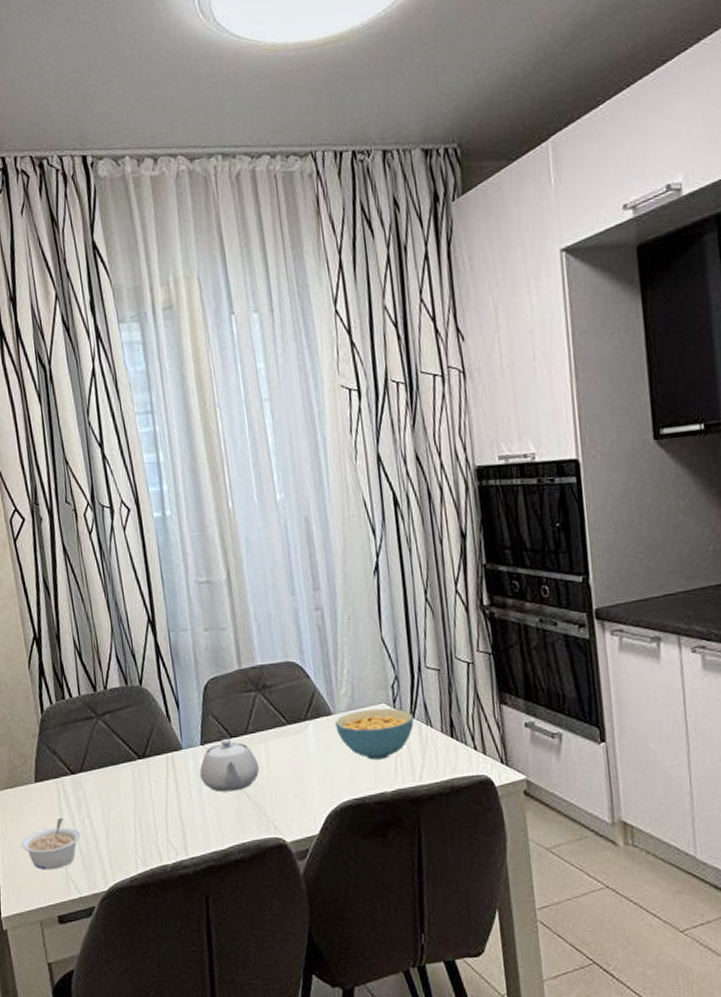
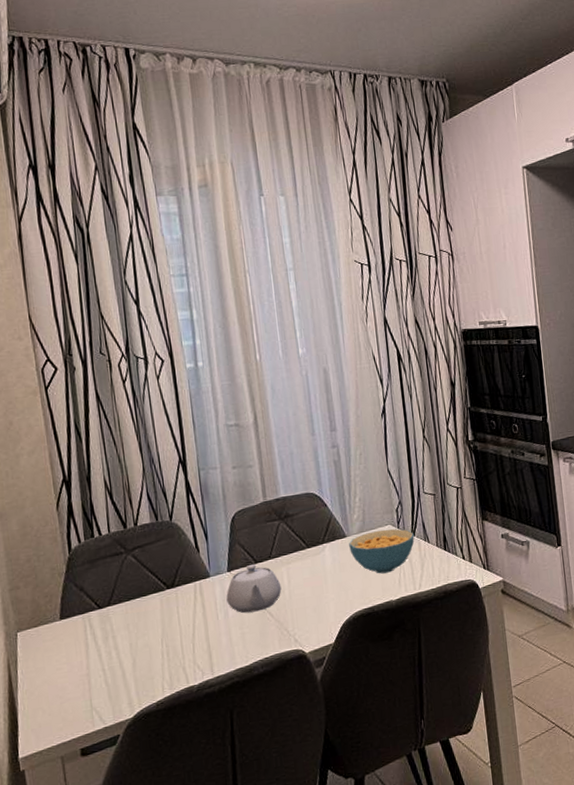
legume: present [21,817,81,870] -> none [43,651,107,705]

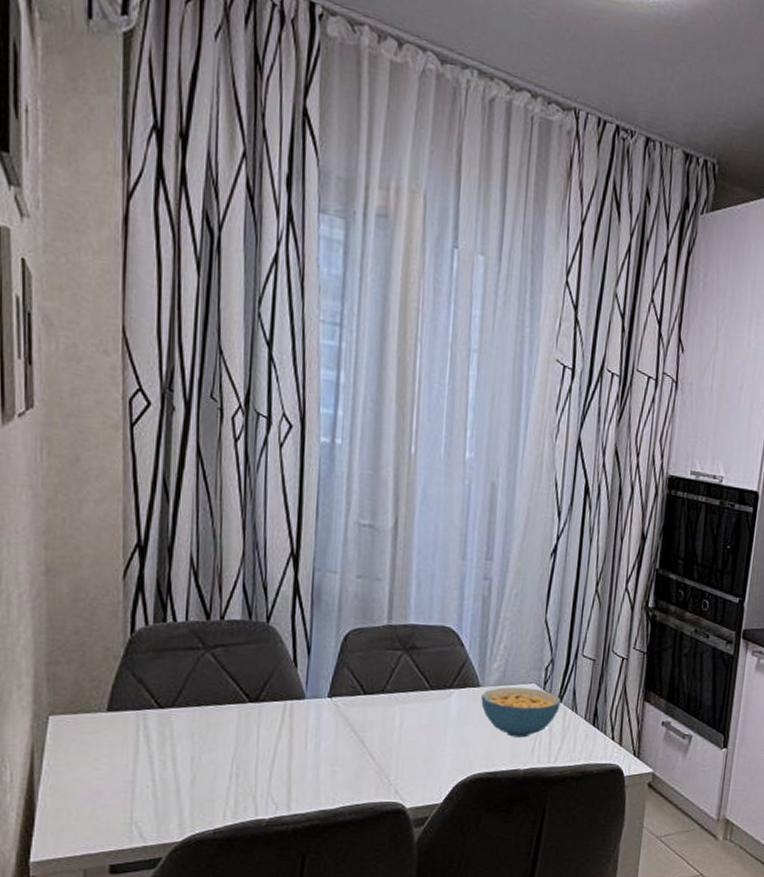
teapot: present [226,563,282,613] -> none [321,694,391,750]

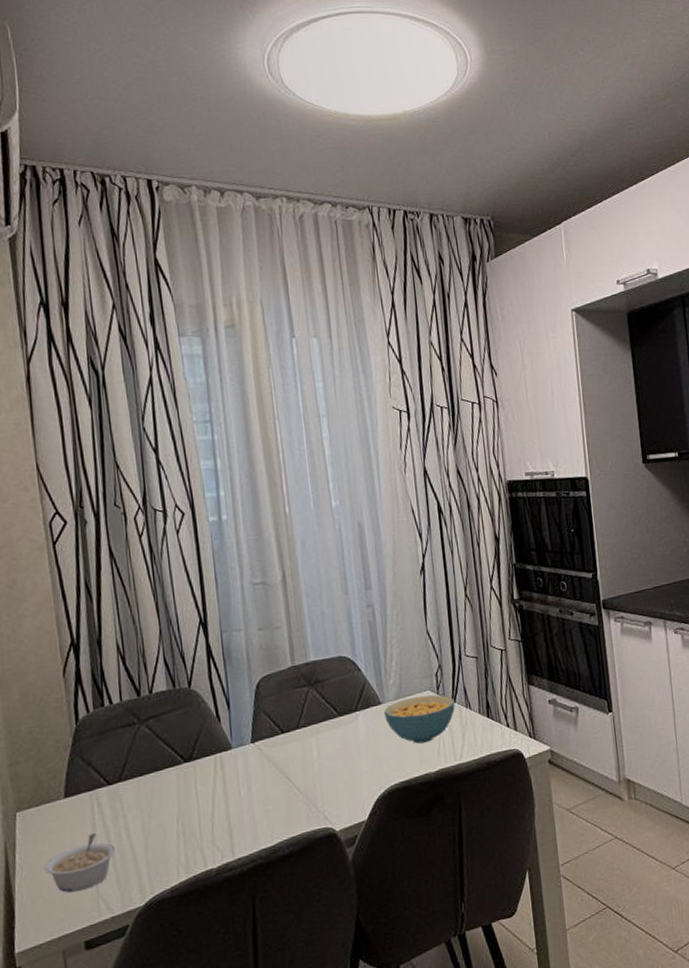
legume: none [74,754,158,813] -> present [44,832,116,893]

